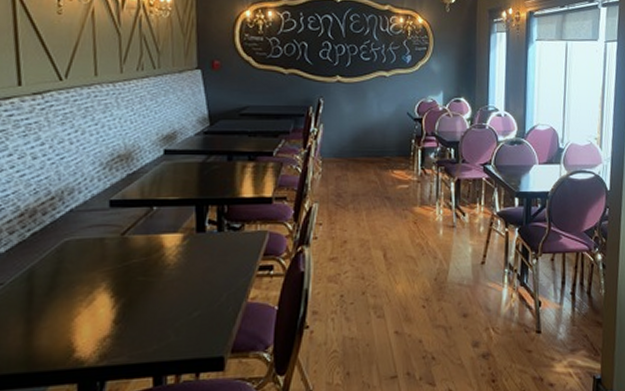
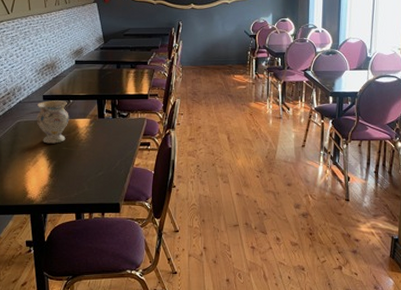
vase: none [96,207,151,272] -> present [36,100,69,144]

